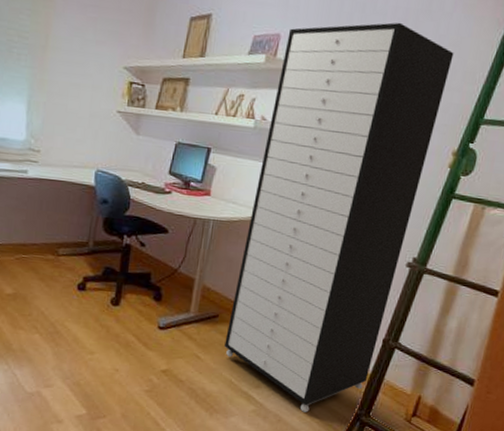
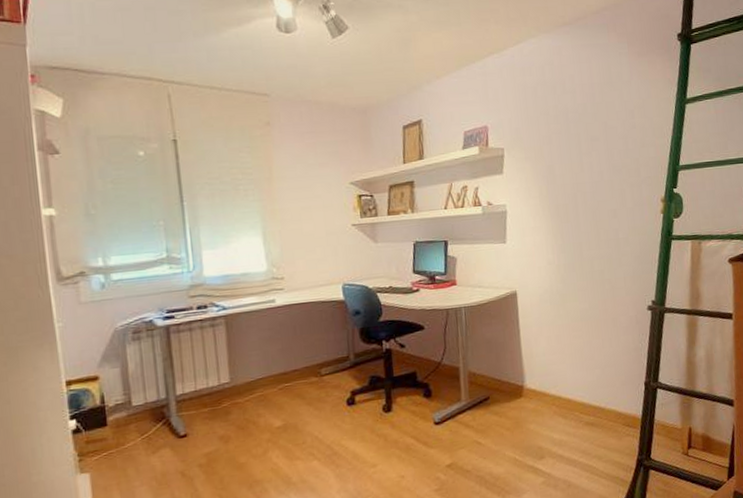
storage cabinet: present [224,22,454,412] -> none [494,96,641,471]

